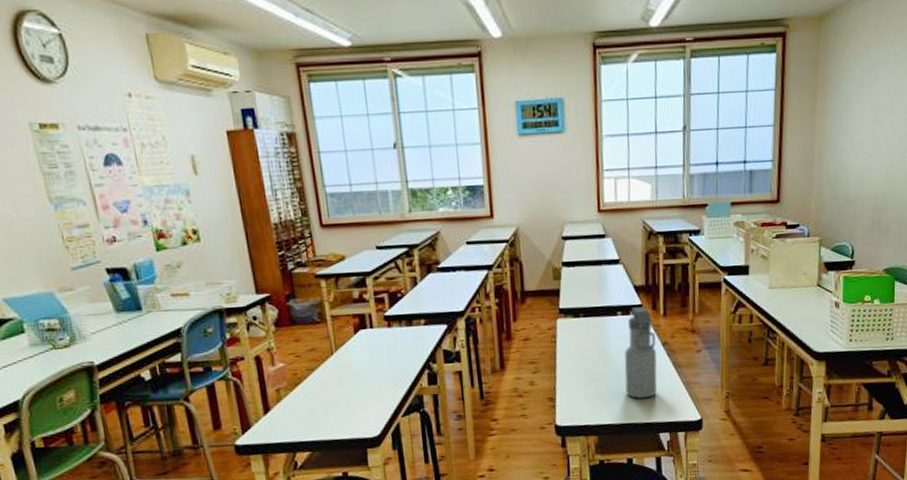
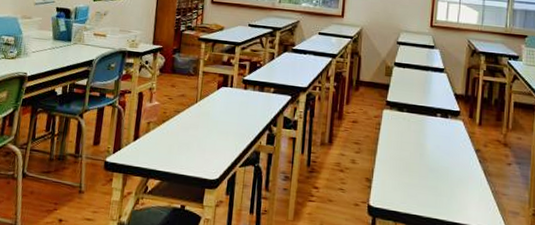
water bottle: present [624,307,657,399] -> none [437,112,469,199]

